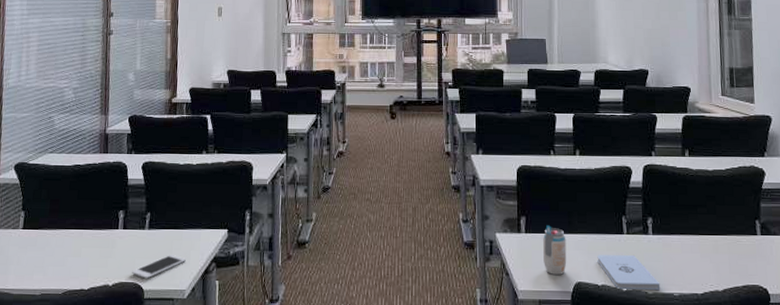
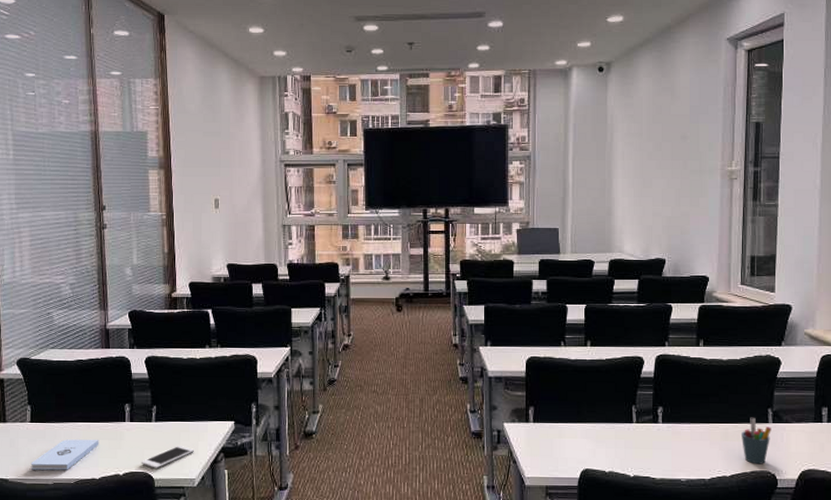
notepad: none [19,247,91,280] -> present [30,439,99,470]
beverage can: present [543,225,567,276] -> none [551,415,575,463]
notepad: present [597,254,661,290] -> none [605,442,668,476]
pen holder: none [731,229,760,278] -> present [742,417,771,464]

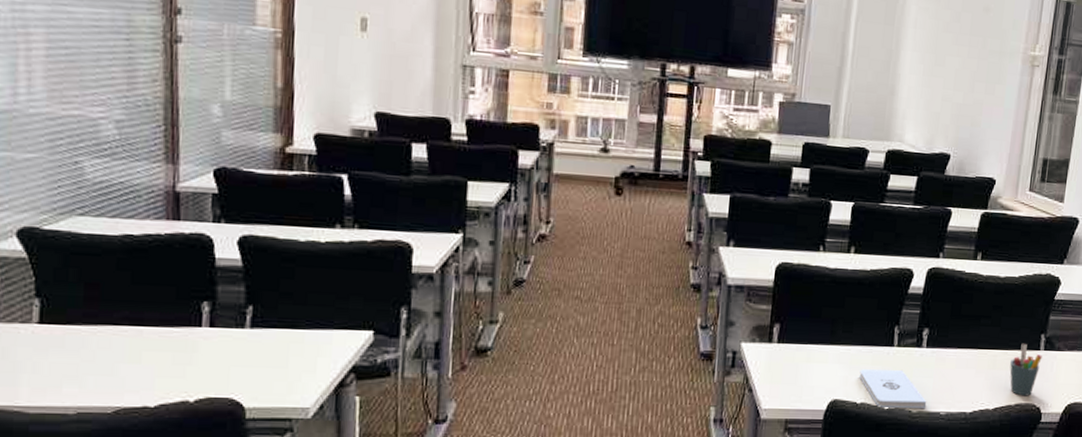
notepad: present [30,439,99,470] -> none [37,350,157,395]
cell phone: present [141,445,194,469] -> none [224,361,310,393]
notepad: none [605,442,668,476] -> present [859,369,927,409]

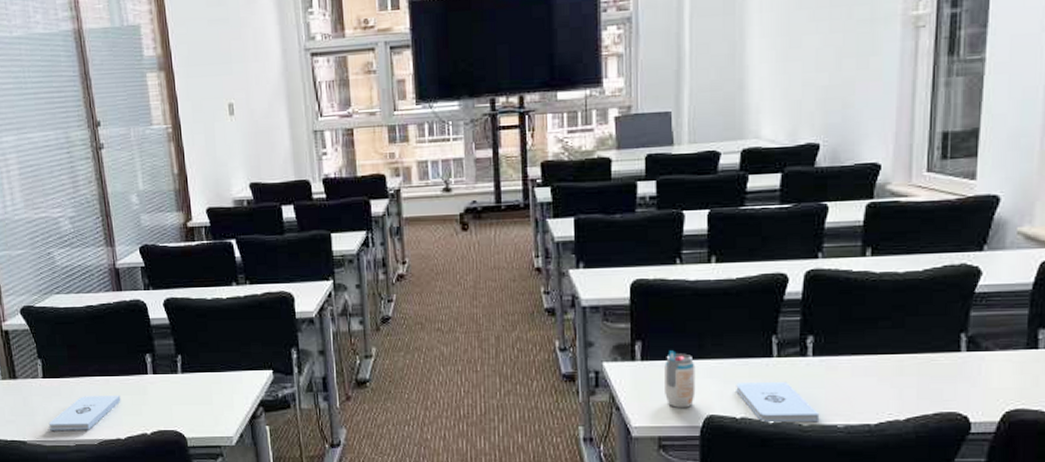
notepad: none [37,350,157,395] -> present [48,396,121,430]
beverage can: none [796,335,826,393] -> present [665,350,696,409]
pen holder: present [1009,343,1042,396] -> none [922,345,965,404]

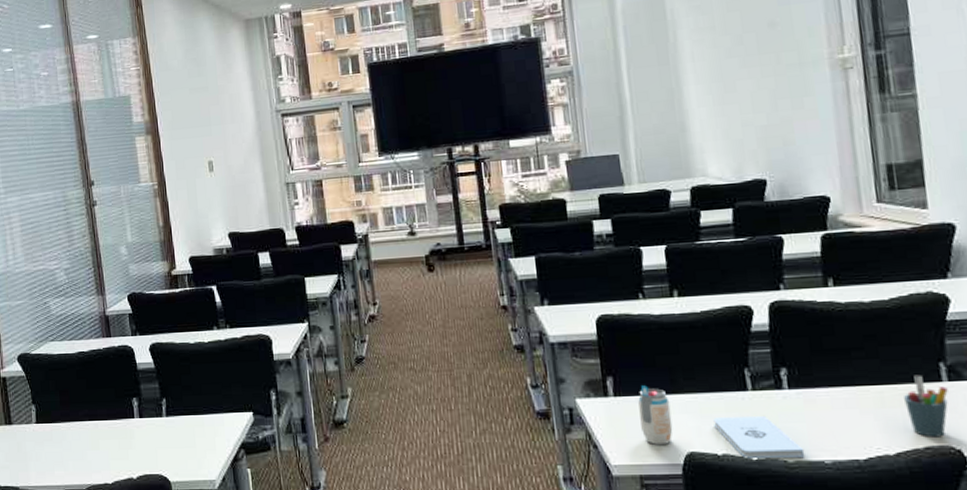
notepad: present [48,396,121,430] -> none [40,440,109,476]
pen holder: none [922,345,965,404] -> present [904,375,948,438]

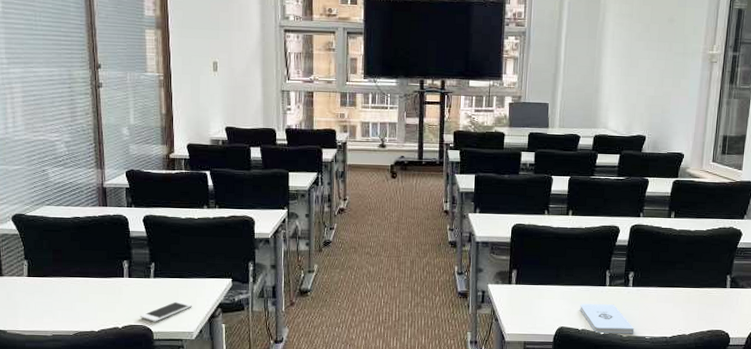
cell phone: none [154,442,211,470] -> present [139,300,192,322]
beverage can: present [638,385,673,446] -> none [530,278,553,322]
pen holder: present [904,375,948,438] -> none [701,282,729,324]

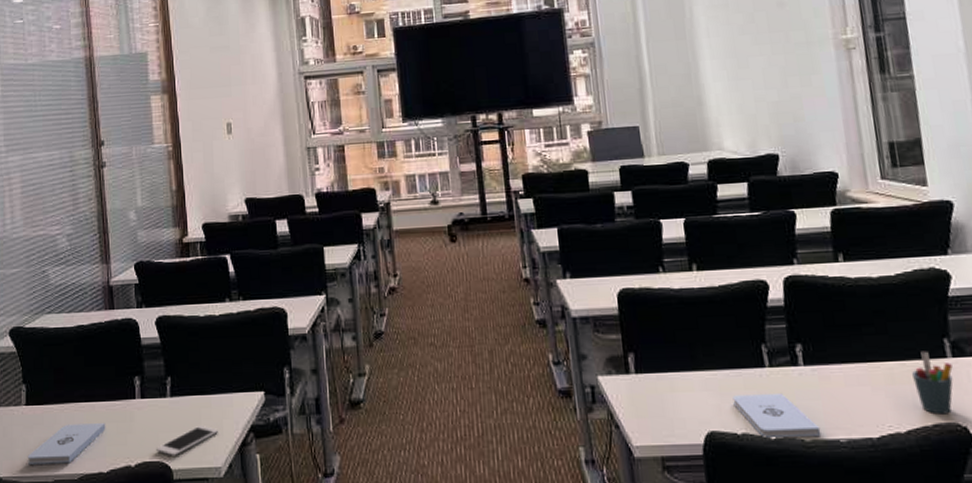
notepad: none [29,293,98,323] -> present [27,423,106,464]
pen holder: none [701,282,729,324] -> present [912,351,953,415]

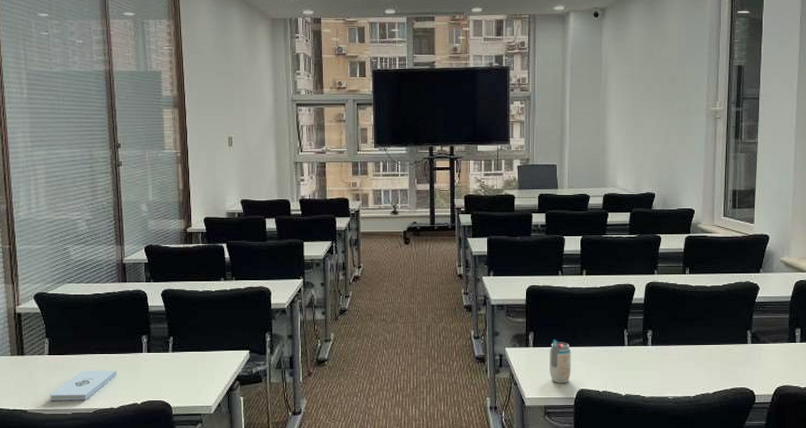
cell phone: present [155,425,218,456] -> none [158,374,210,397]
beverage can: none [659,362,694,425] -> present [550,340,571,384]
notepad: present [732,392,822,439] -> none [599,363,657,395]
pen holder: present [912,351,953,415] -> none [723,338,750,382]

